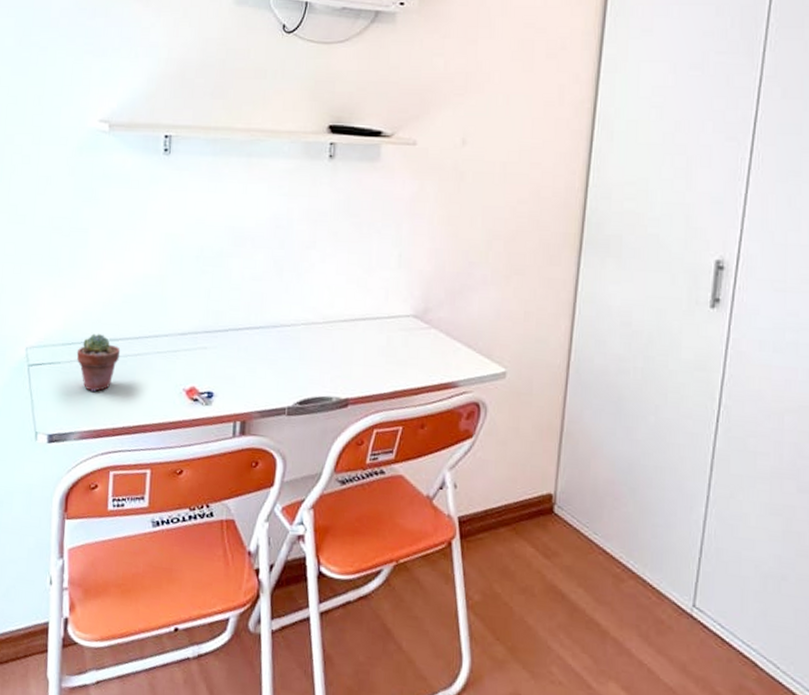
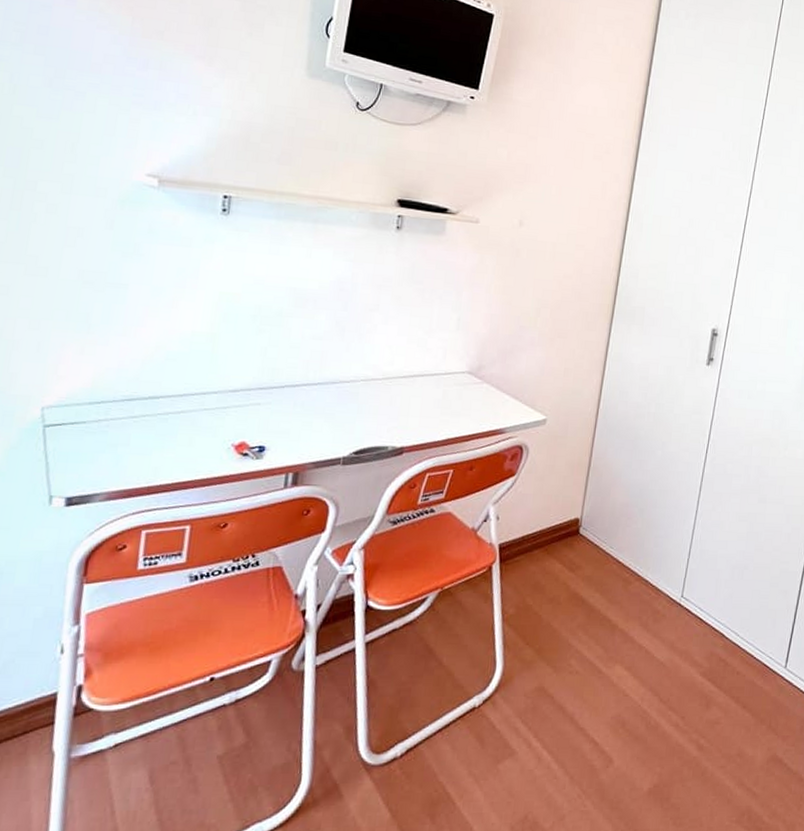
potted succulent: present [76,333,121,392] -> none [106,391,161,451]

